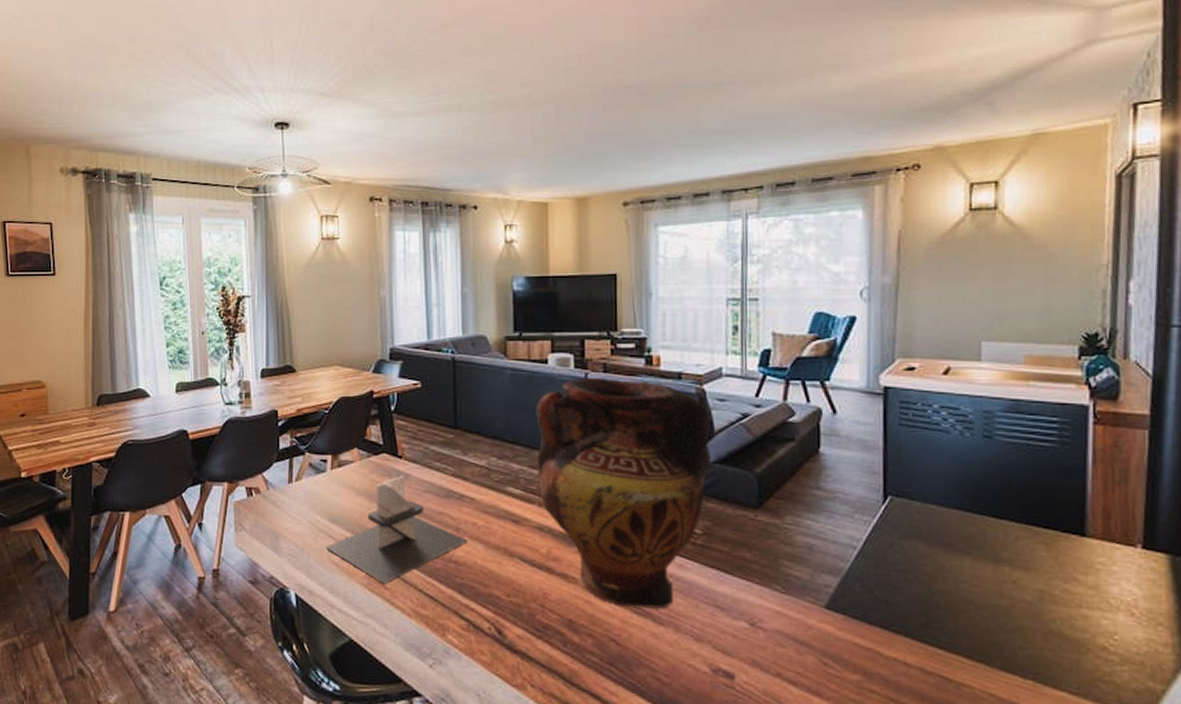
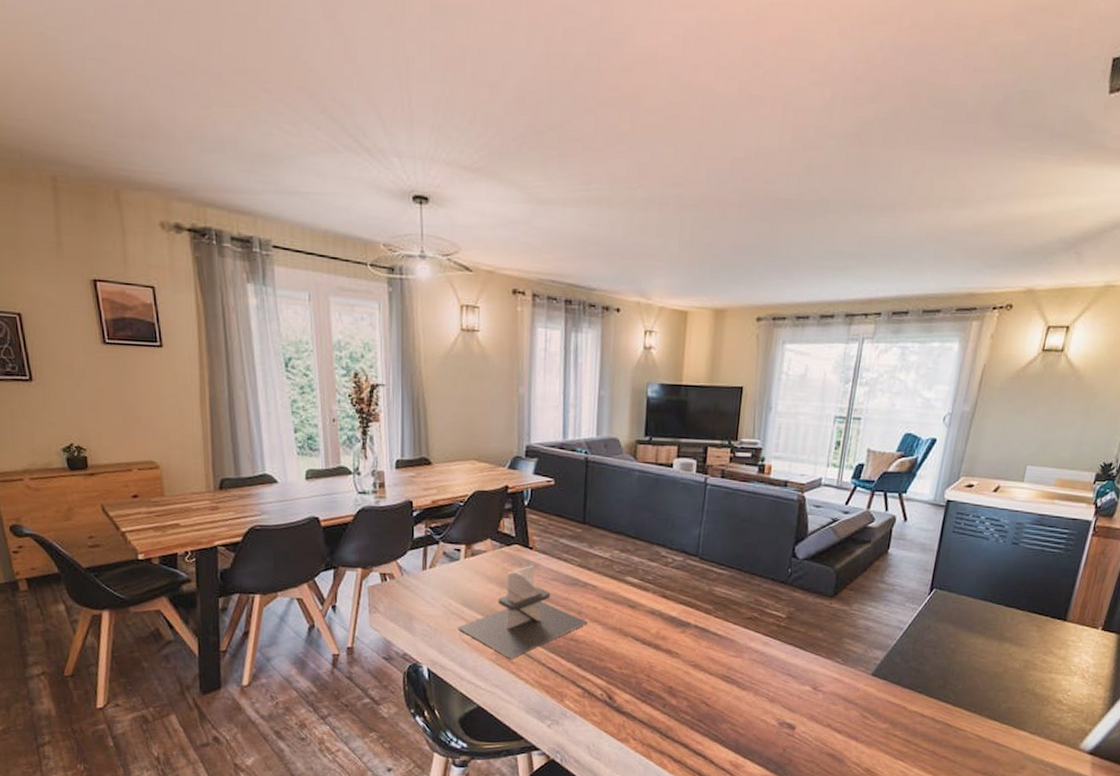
vase: present [536,377,712,609] -> none [654,482,806,677]

